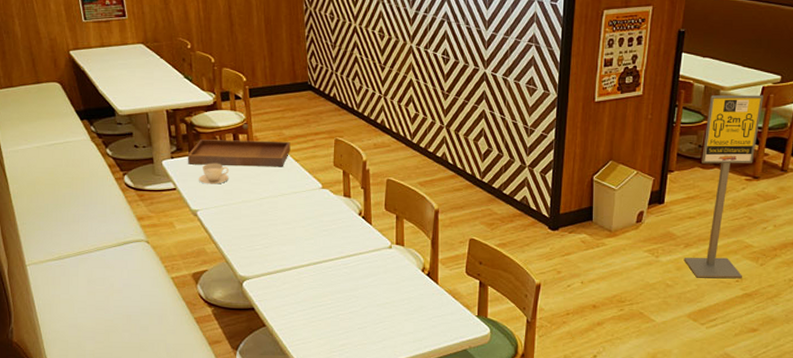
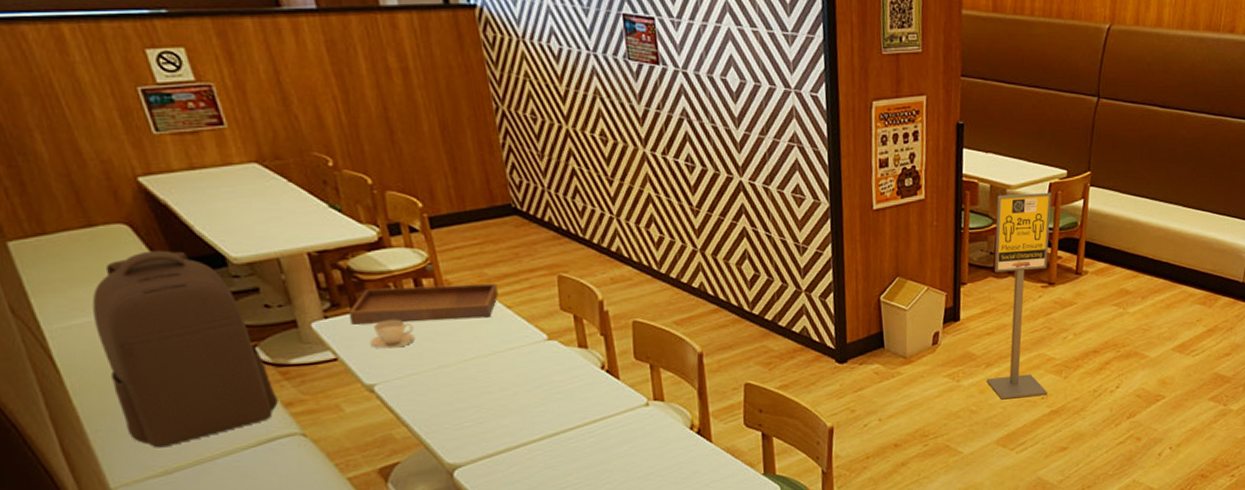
backpack: none [32,102,134,240] -> present [92,250,279,448]

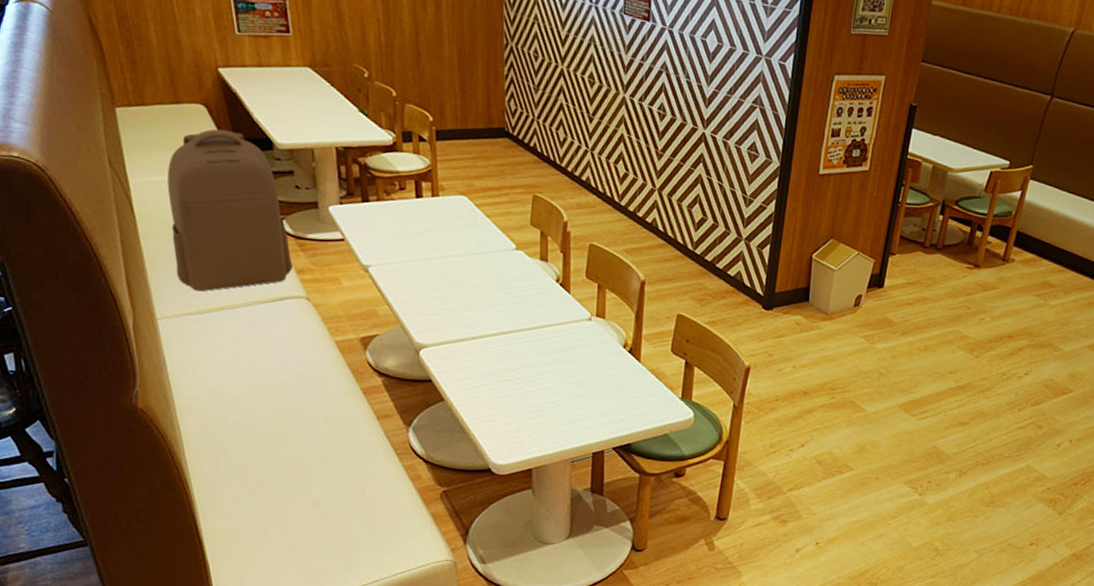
tray: present [348,263,499,325] -> none [359,169,482,223]
teacup: present [369,319,414,349] -> none [371,212,408,238]
sign stand: present [986,192,1052,400] -> none [899,176,991,370]

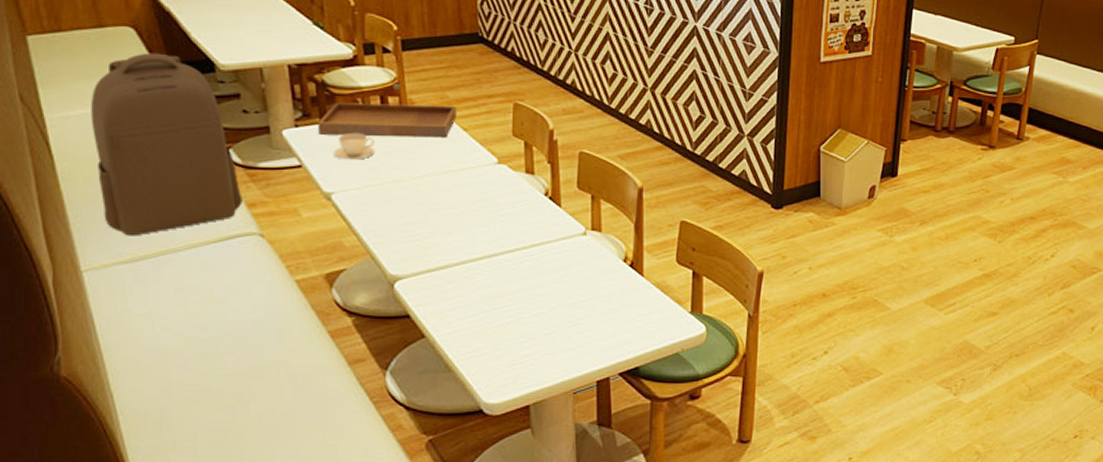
tray: none [359,169,482,223] -> present [317,83,457,138]
teacup: none [371,212,408,238] -> present [332,132,374,160]

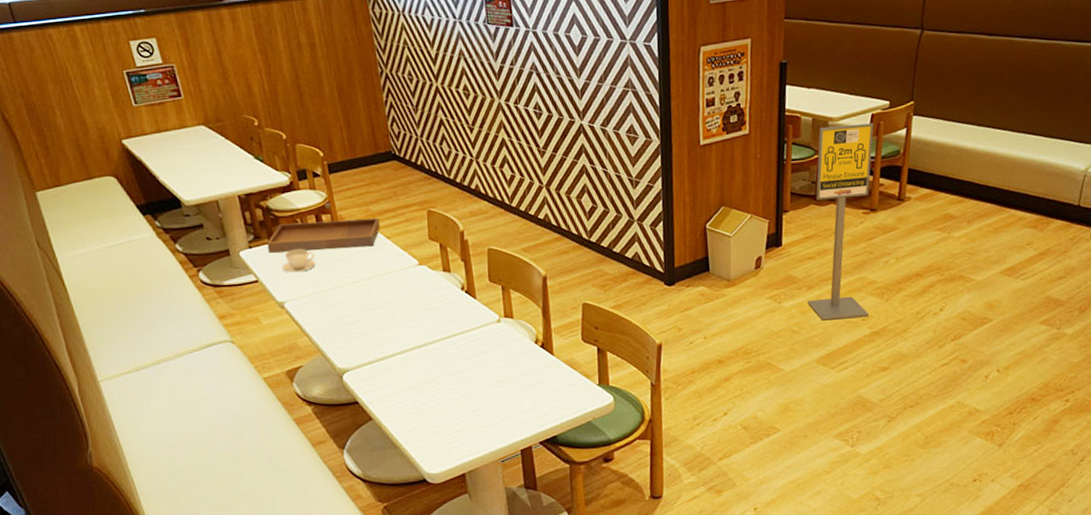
backpack: present [91,53,243,236] -> none [89,196,215,350]
sign stand: none [919,56,997,259] -> present [807,122,874,321]

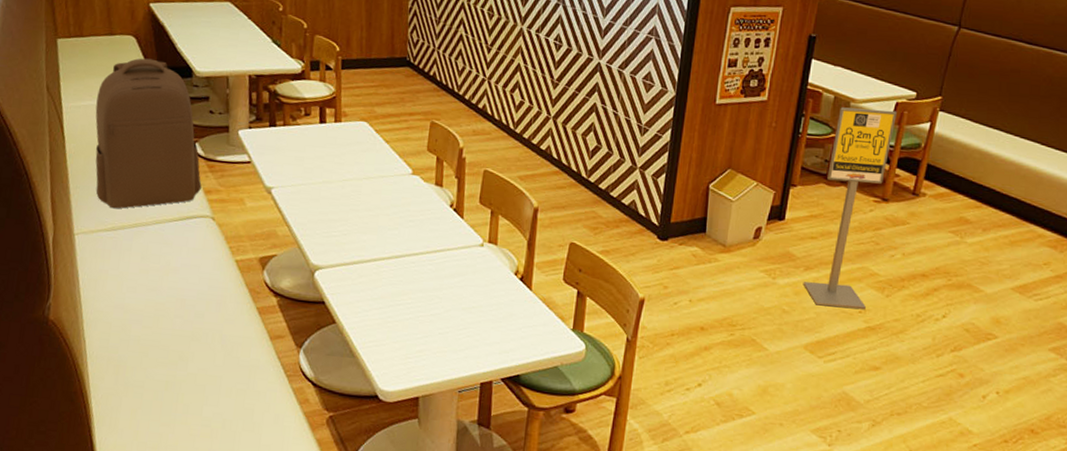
backpack: none [89,196,215,350] -> present [95,58,202,209]
tray: present [266,202,380,253] -> none [266,96,382,148]
teacup: present [281,248,315,273] -> none [276,136,311,161]

